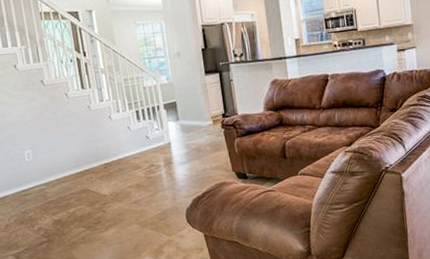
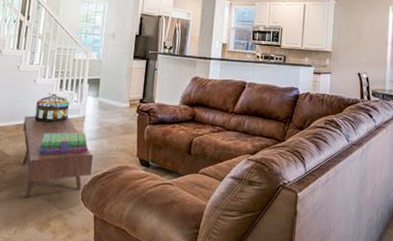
coffee table: none [109,144,192,231] -> present [22,115,94,197]
decorative box: none [117,126,153,158] -> present [34,93,70,123]
stack of books: none [132,158,182,189] -> present [39,132,88,155]

